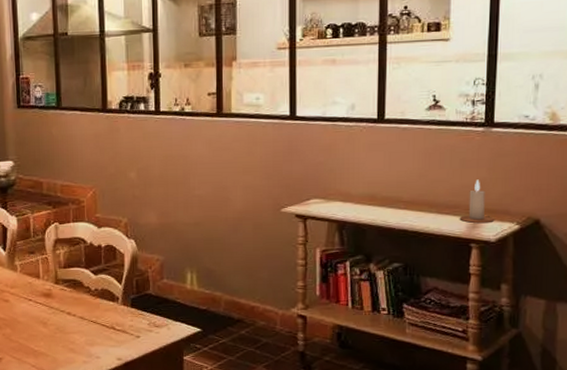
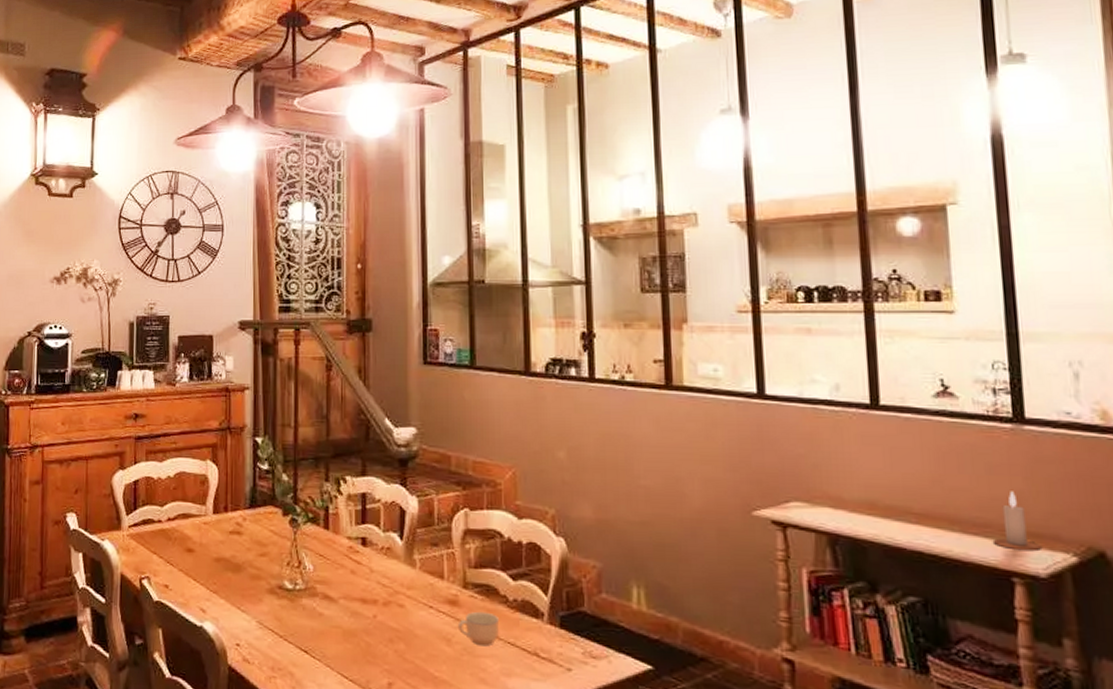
cup: none [51,300,84,326] -> present [457,611,499,646]

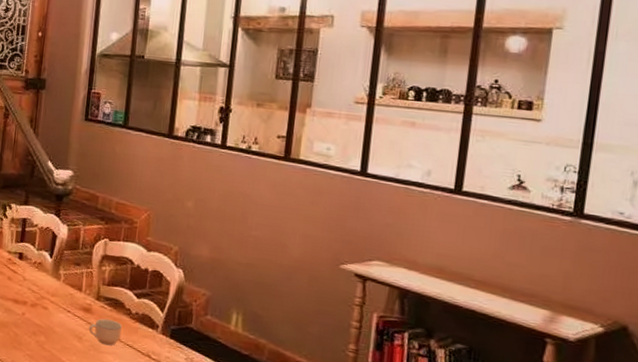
candle: present [992,491,1043,550] -> none [535,271,576,320]

